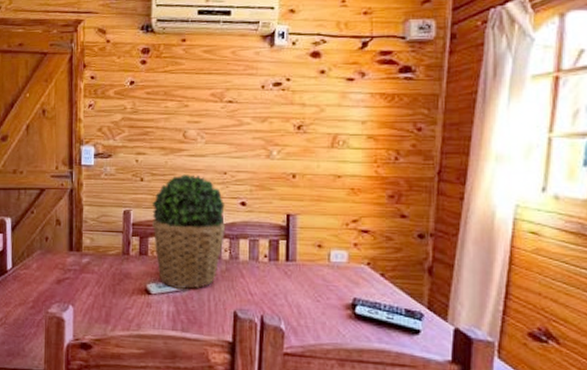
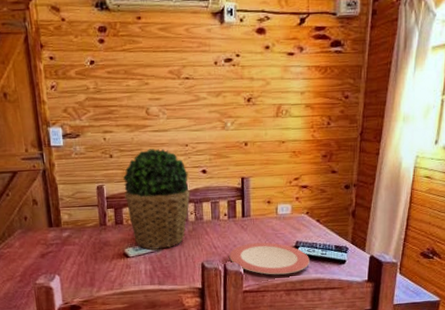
plate: none [268,293,371,339] -> present [229,242,310,275]

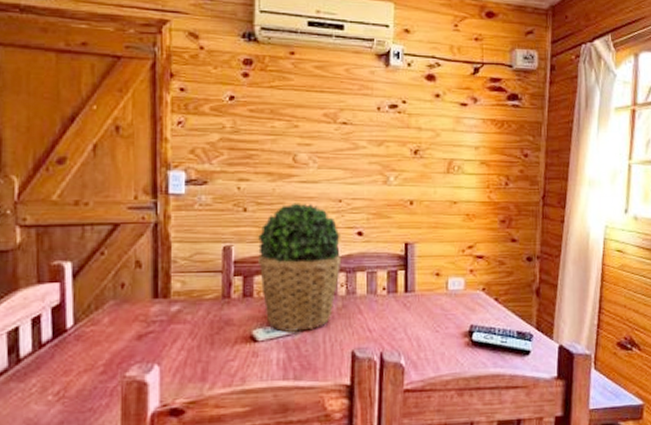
plate: present [229,242,310,275] -> none [387,325,487,369]

